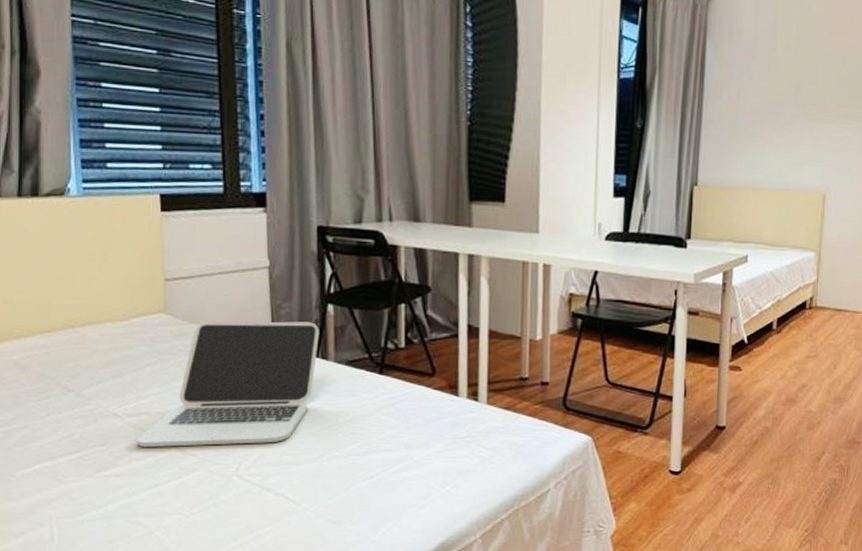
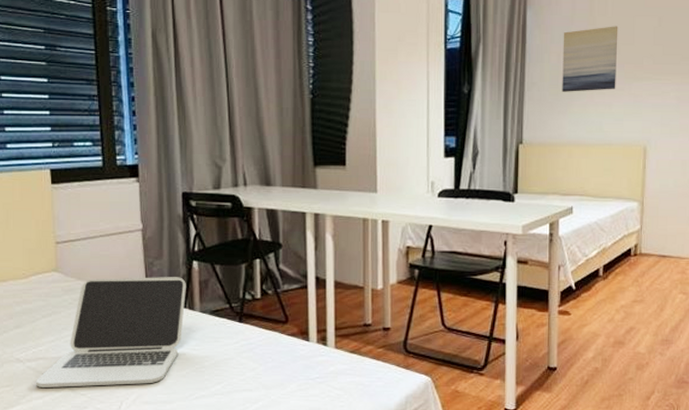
wall art: none [740,63,801,132] -> present [562,26,618,92]

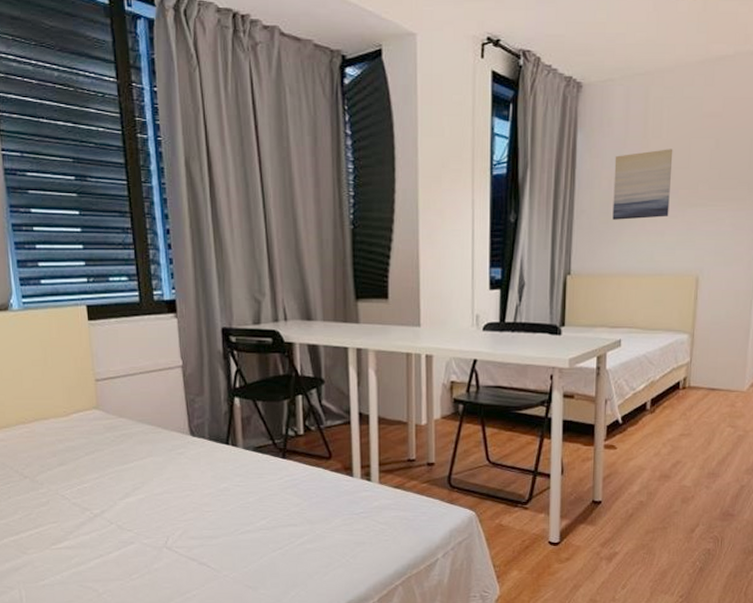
laptop: present [35,277,186,387] -> none [81,414,229,524]

